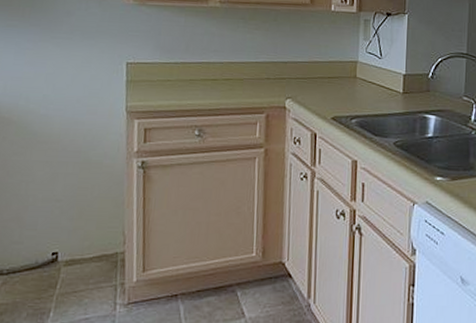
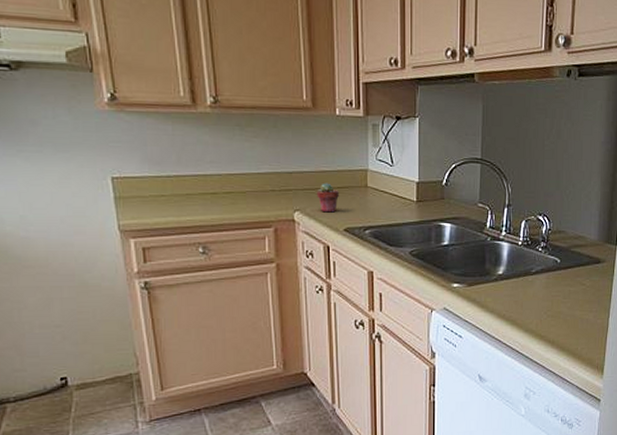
potted succulent: none [308,72,329,101] -> present [316,183,339,213]

